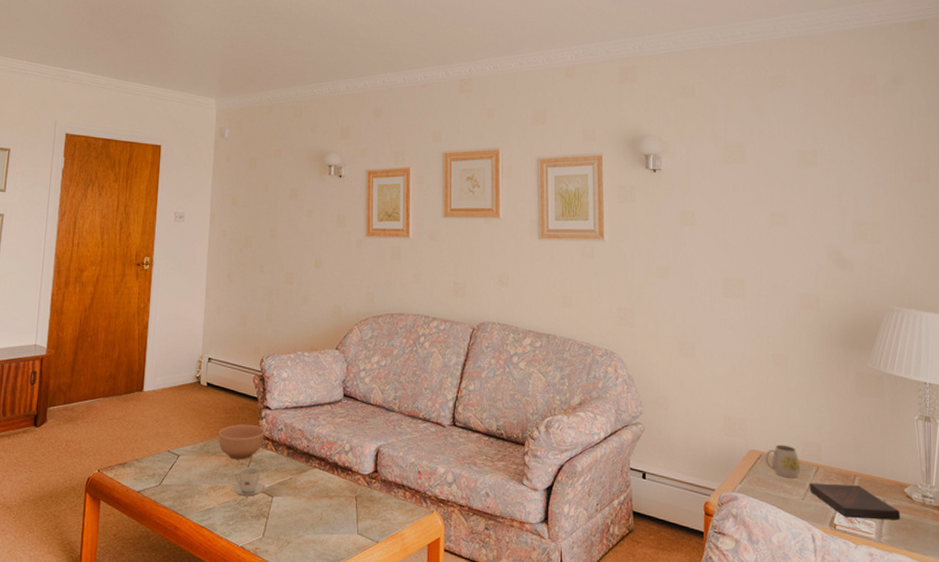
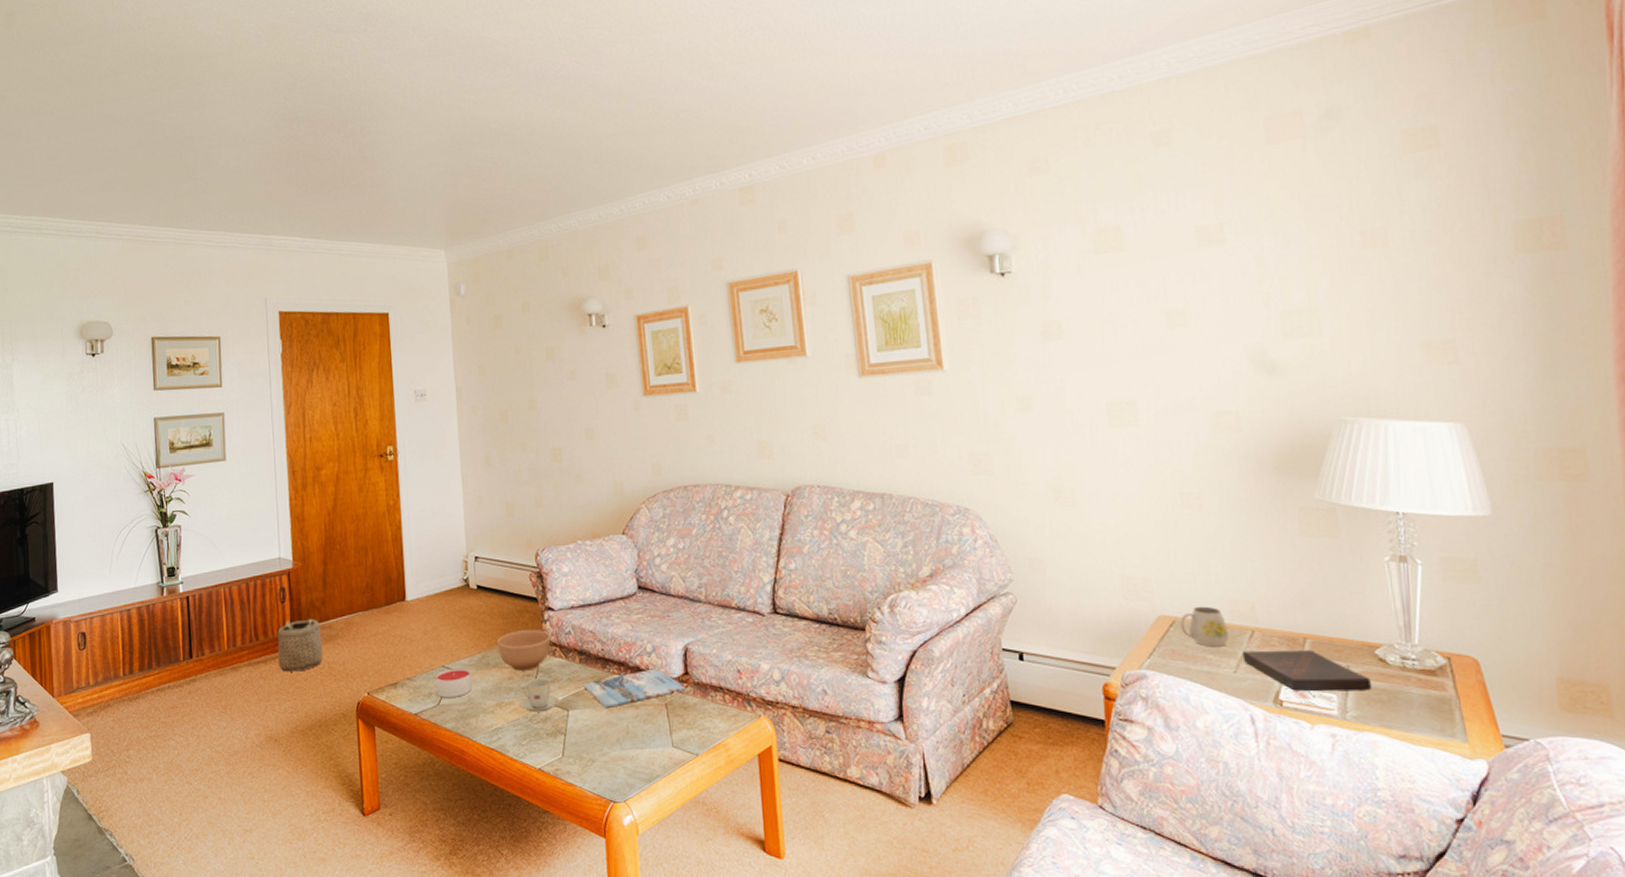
basket: none [20,400,64,447] -> present [277,619,323,672]
candle: none [159,453,192,479] -> present [436,668,472,698]
magazine: none [287,465,373,497] -> present [582,668,685,708]

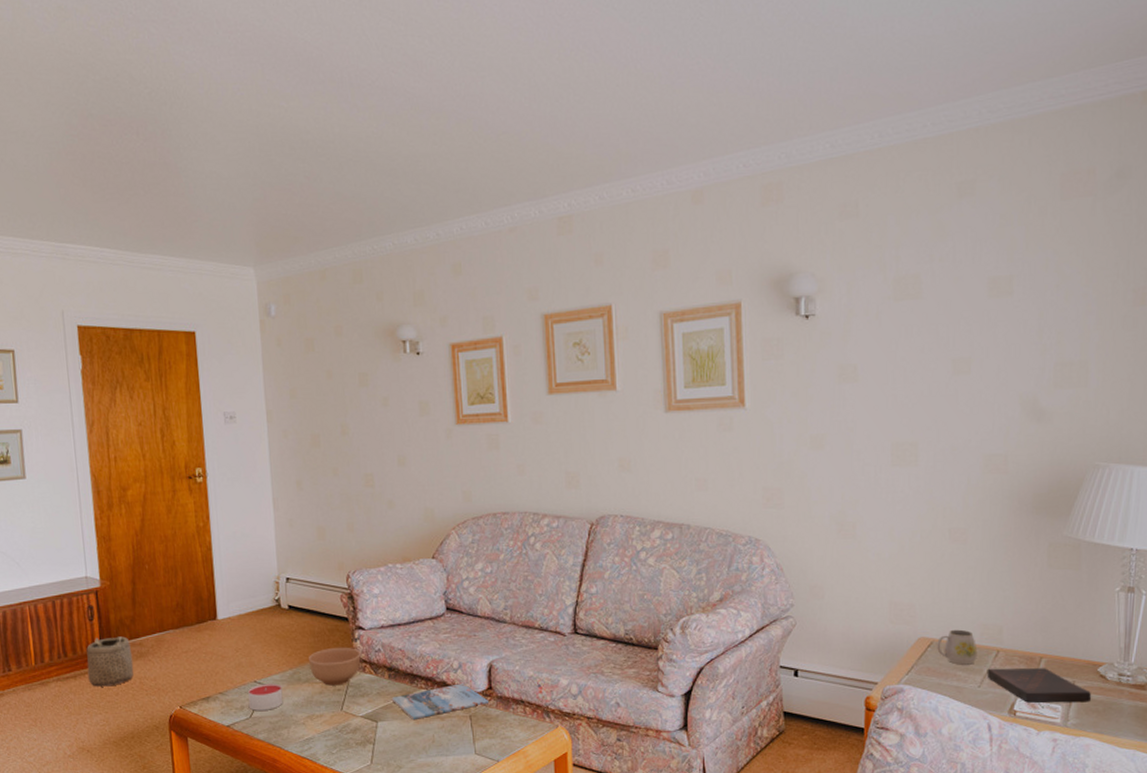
teacup: present [520,677,559,712] -> none [330,692,368,724]

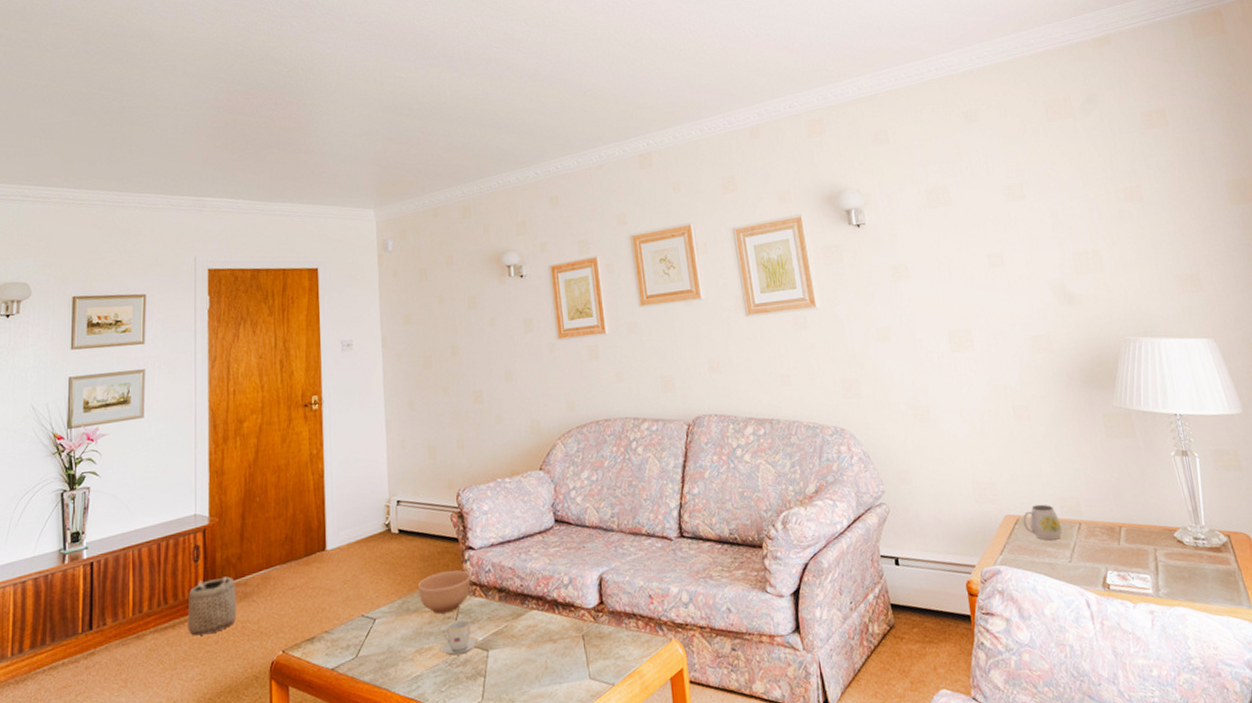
candle: present [248,683,283,711] -> none [354,616,391,649]
teacup: none [330,692,368,724] -> present [440,618,479,656]
magazine: present [391,683,488,719] -> none [502,600,600,645]
book: present [986,668,1091,703] -> none [1073,537,1175,575]

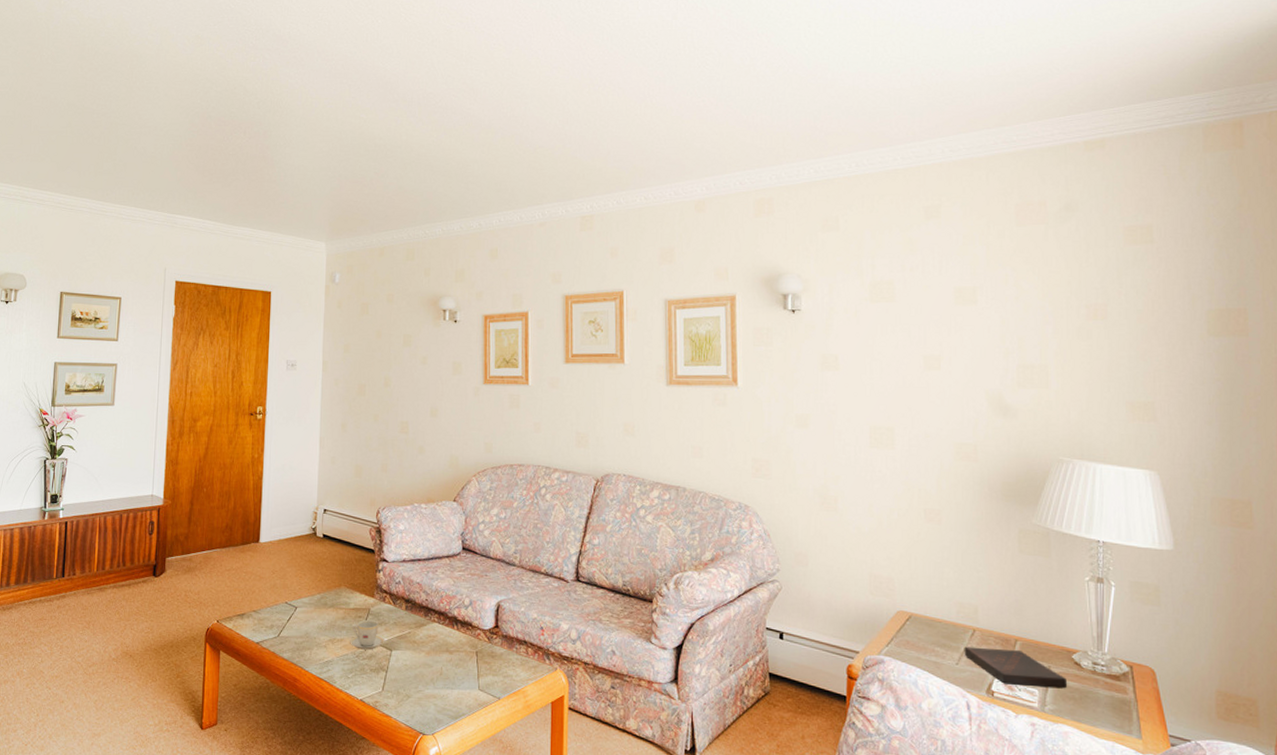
basket: present [187,576,237,636] -> none [141,550,182,597]
bowl: present [417,570,472,614] -> none [335,576,384,613]
mug: present [1022,504,1063,541] -> none [915,605,954,642]
book: none [1073,537,1175,575] -> present [964,646,1067,689]

